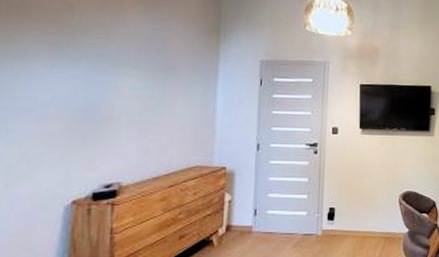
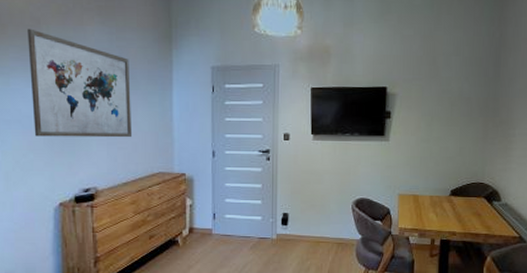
wall art: none [50,12,172,129] -> present [27,28,133,138]

